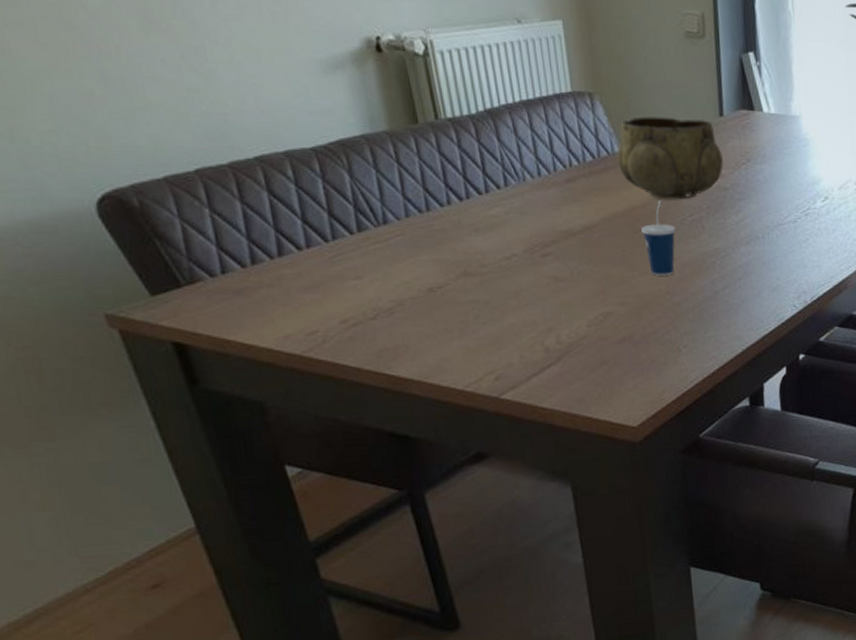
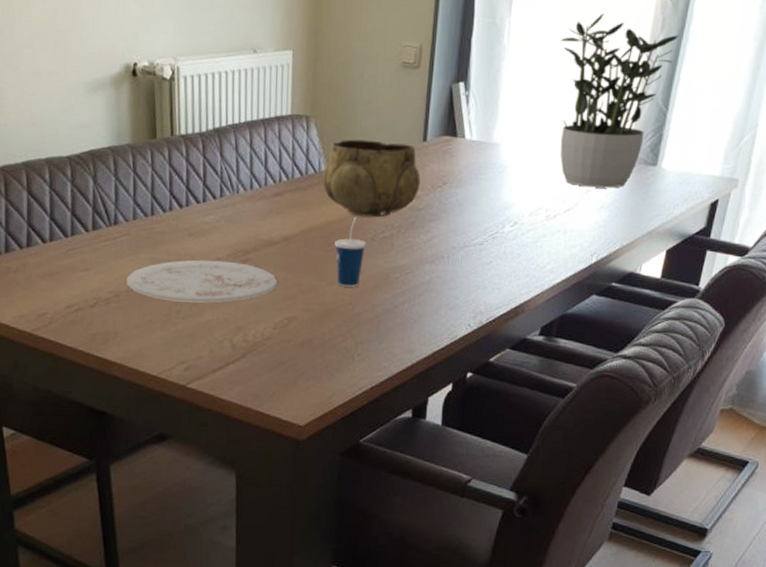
plate: none [409,257,586,306] -> present [126,259,278,303]

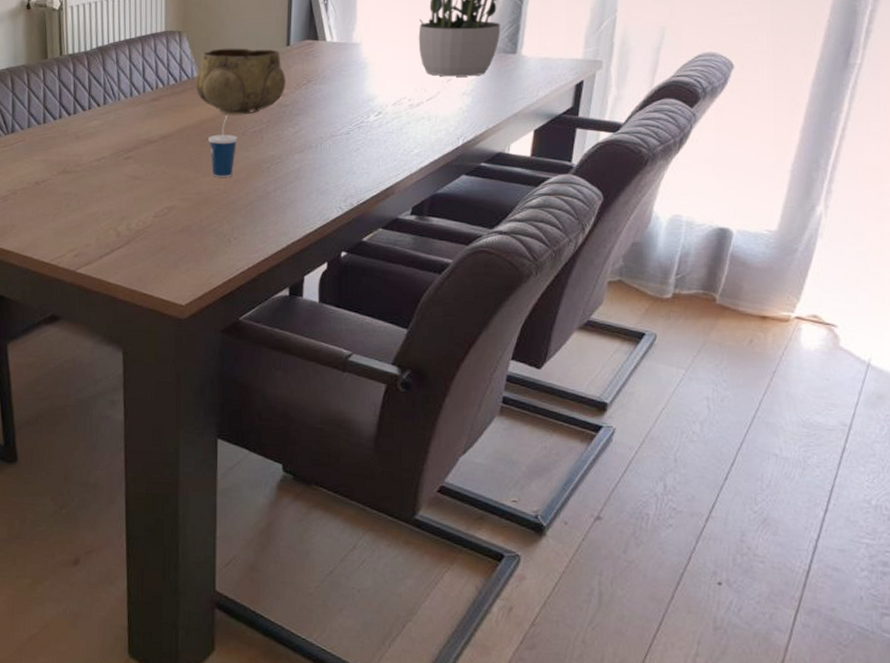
plate: present [126,259,278,303] -> none [22,159,157,197]

